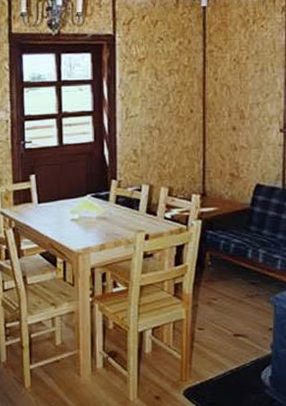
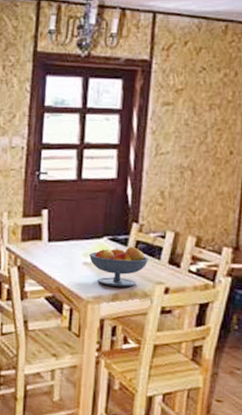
fruit bowl: none [75,201,129,238] -> present [88,246,150,287]

